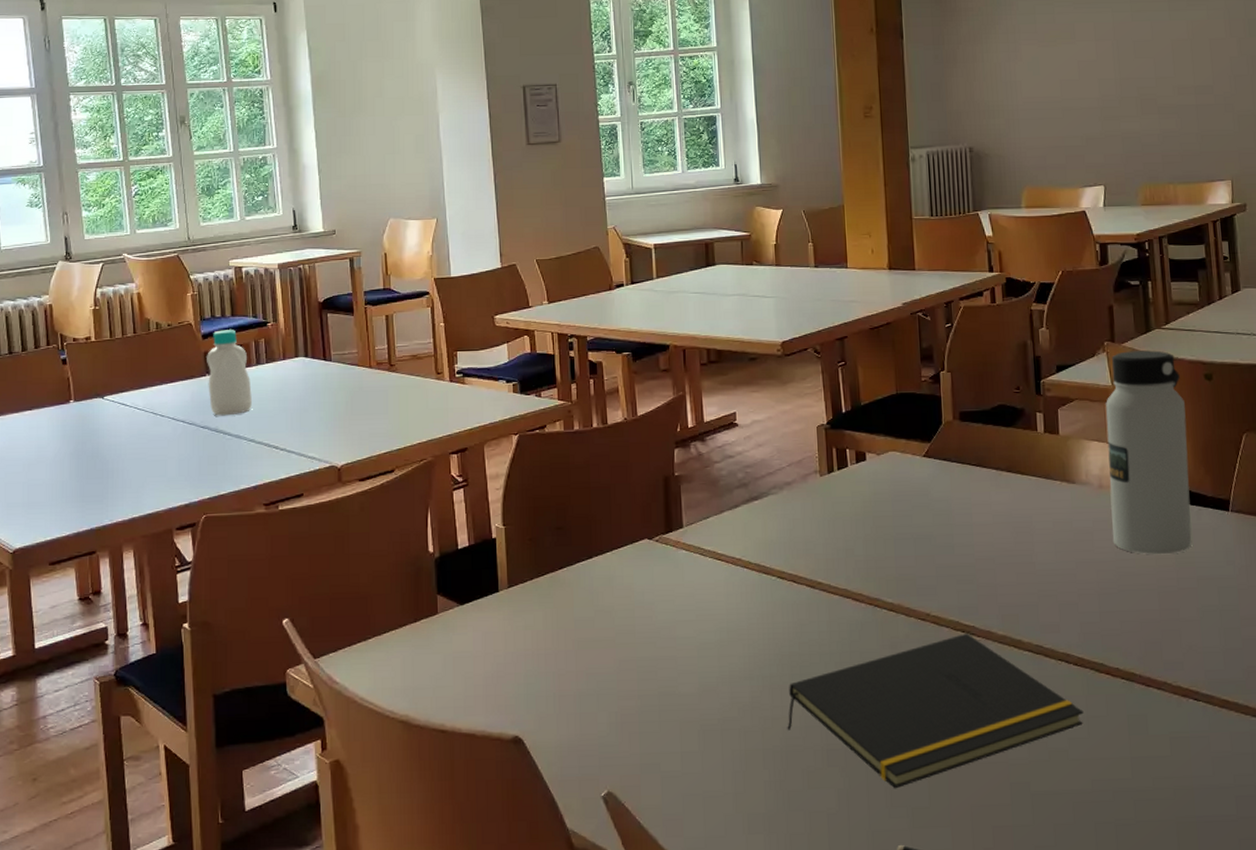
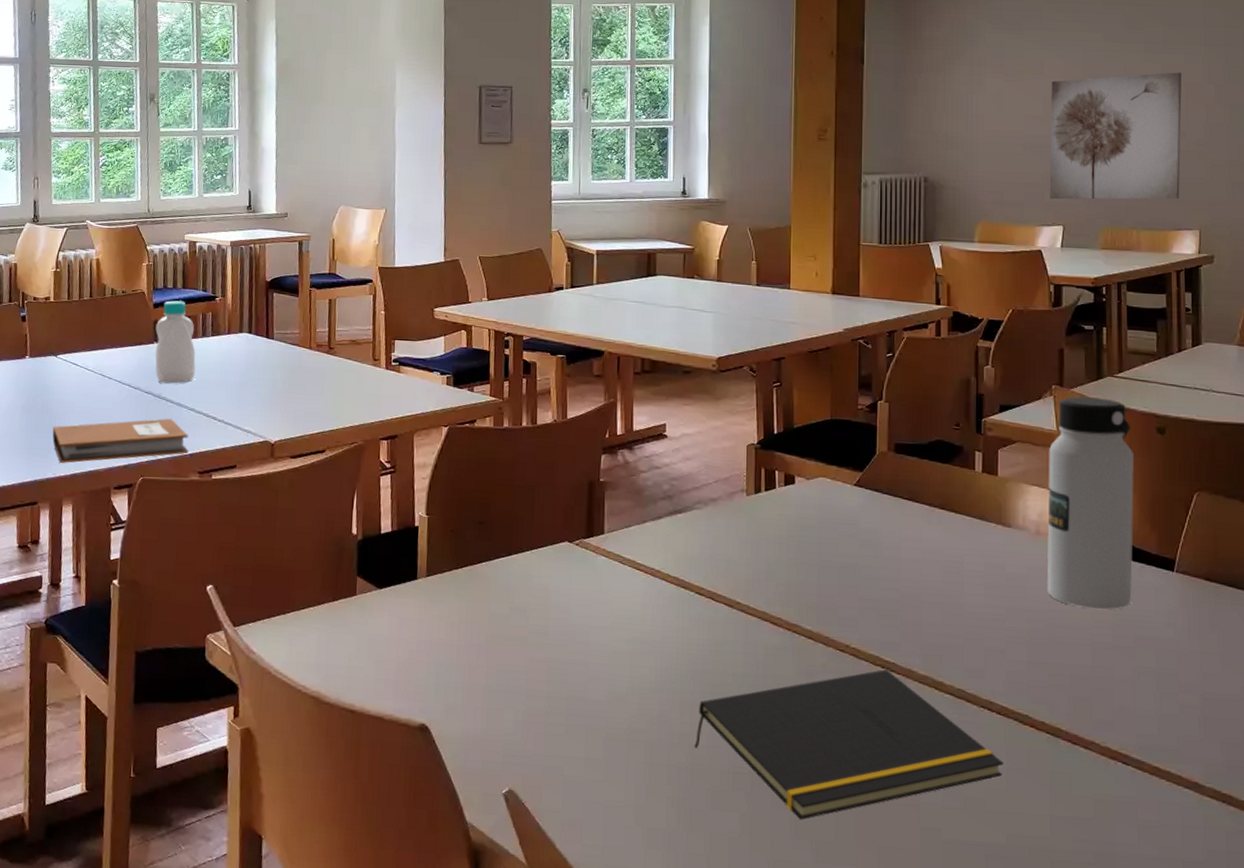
notebook: none [105,452,252,508] -> present [52,418,189,463]
wall art: none [1083,28,1211,160] -> present [1049,72,1182,200]

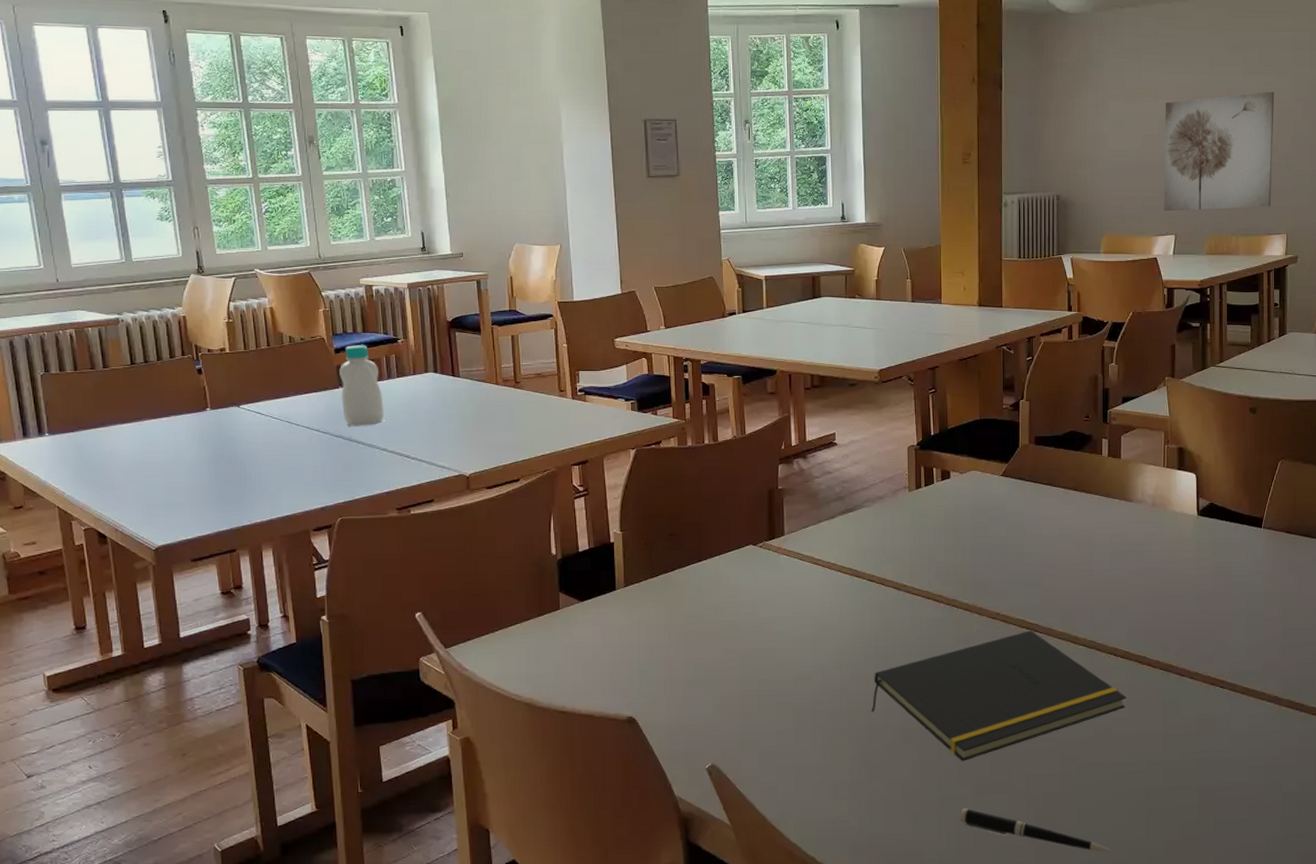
notebook: present [52,418,189,463] -> none [243,460,385,510]
water bottle: present [1047,397,1134,610] -> none [1161,386,1231,565]

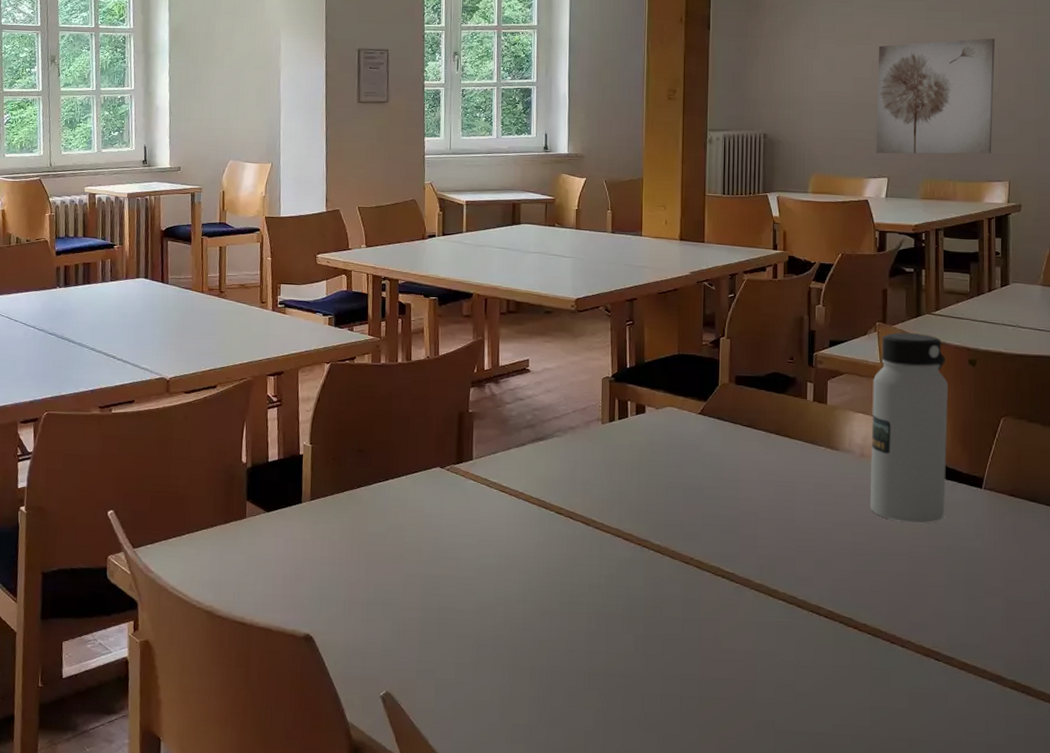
bottle: present [339,345,385,426] -> none [57,248,96,325]
notepad: present [871,630,1127,762] -> none [554,579,830,715]
water bottle: none [1161,386,1231,565] -> present [870,332,948,524]

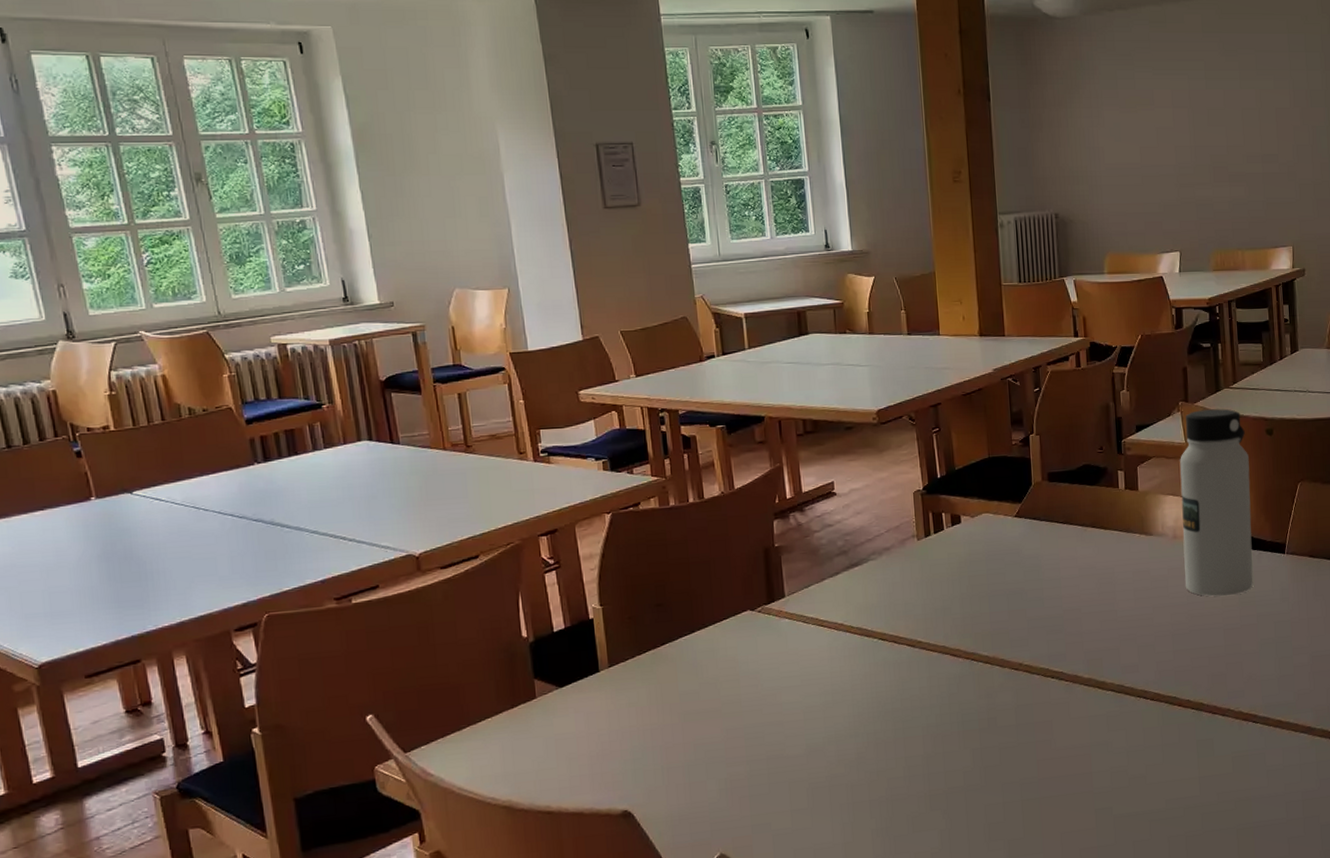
wall art: present [876,38,996,154] -> none [1161,97,1275,227]

